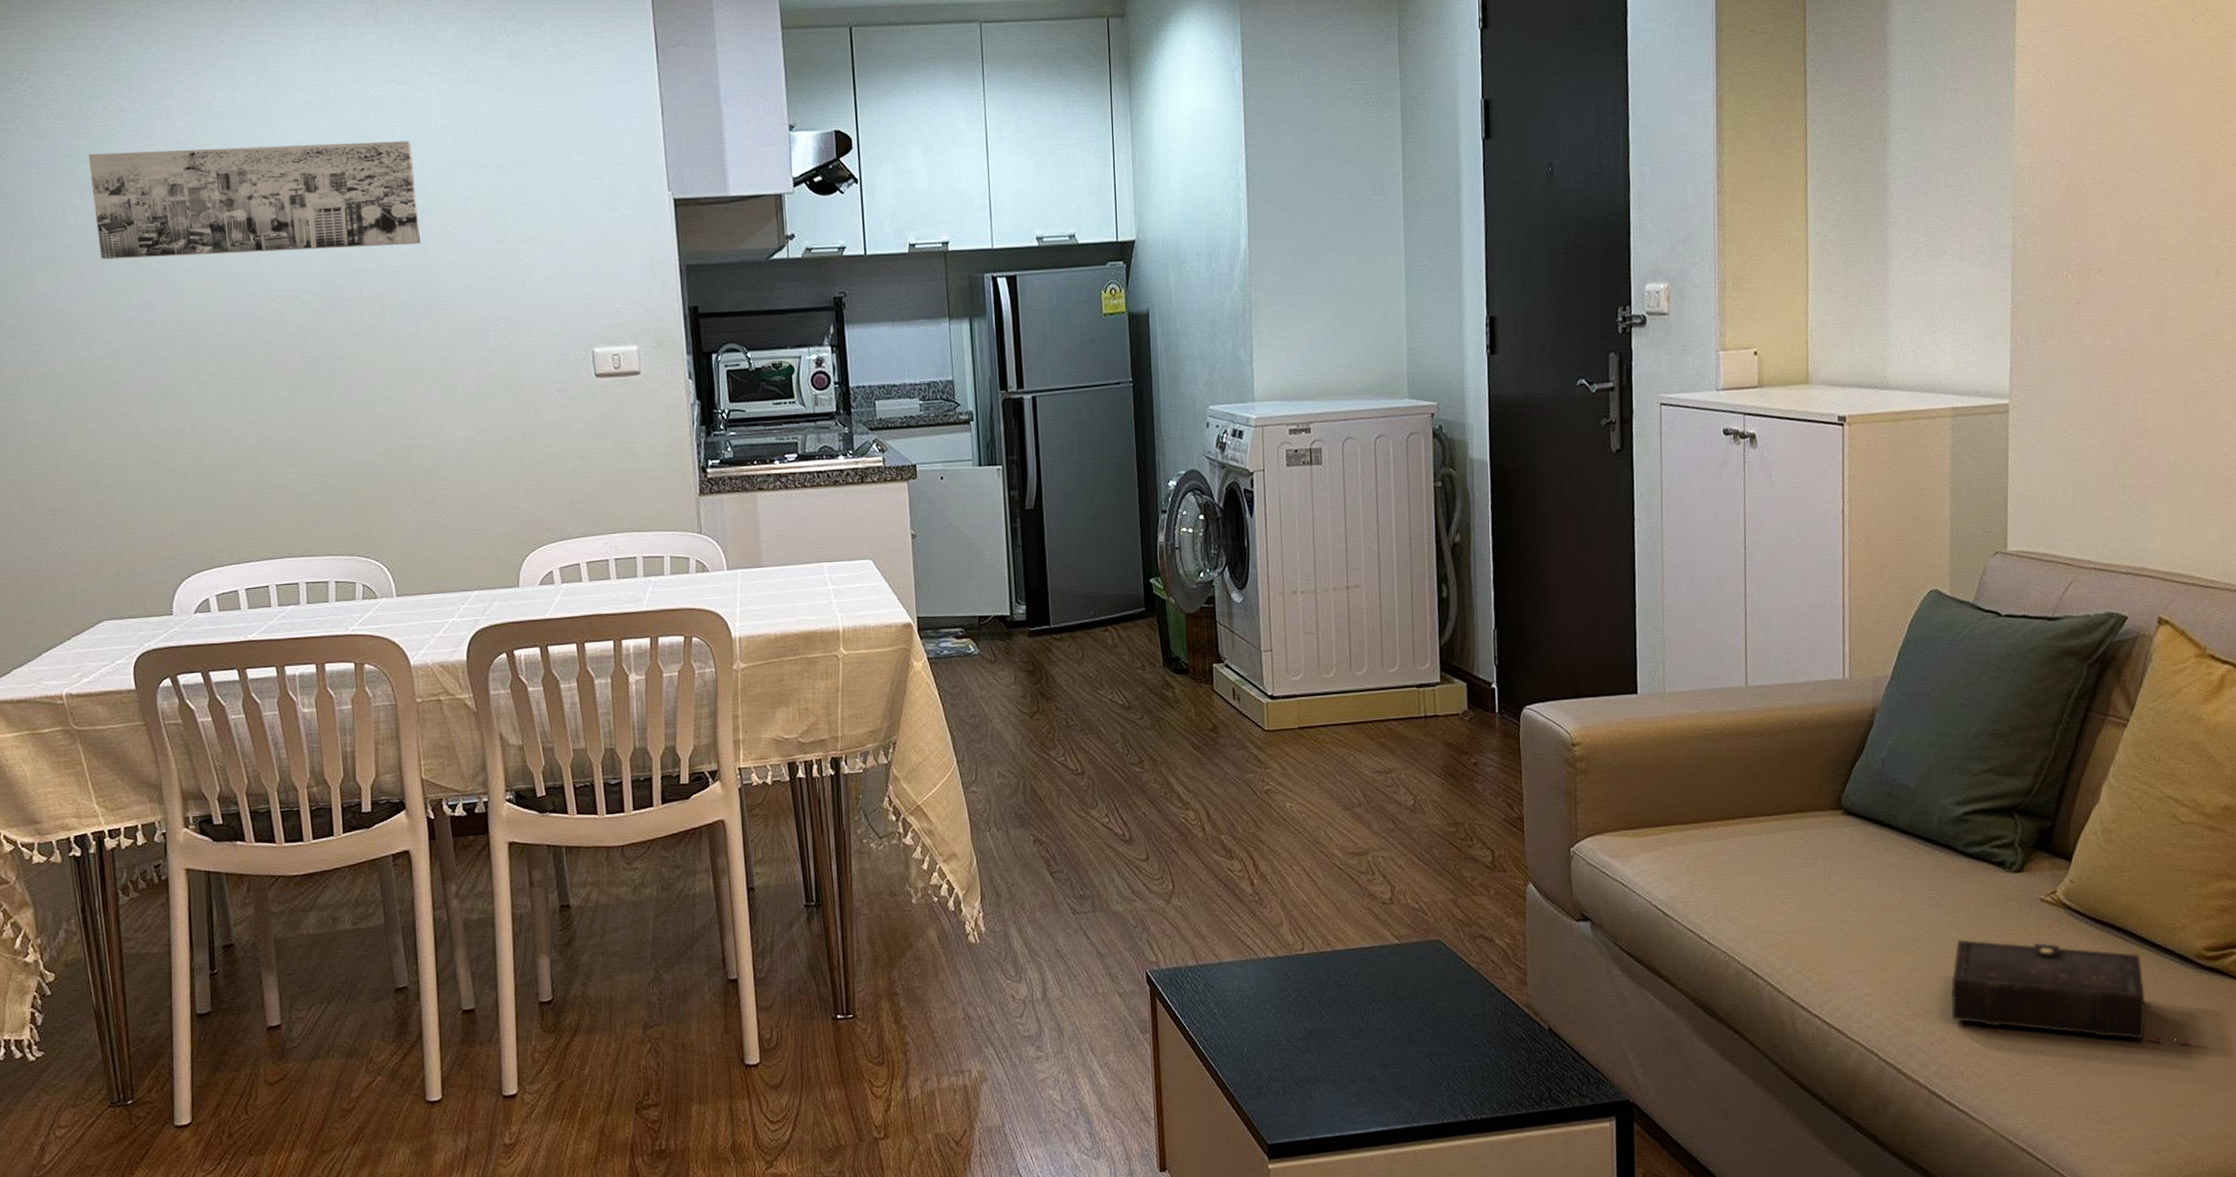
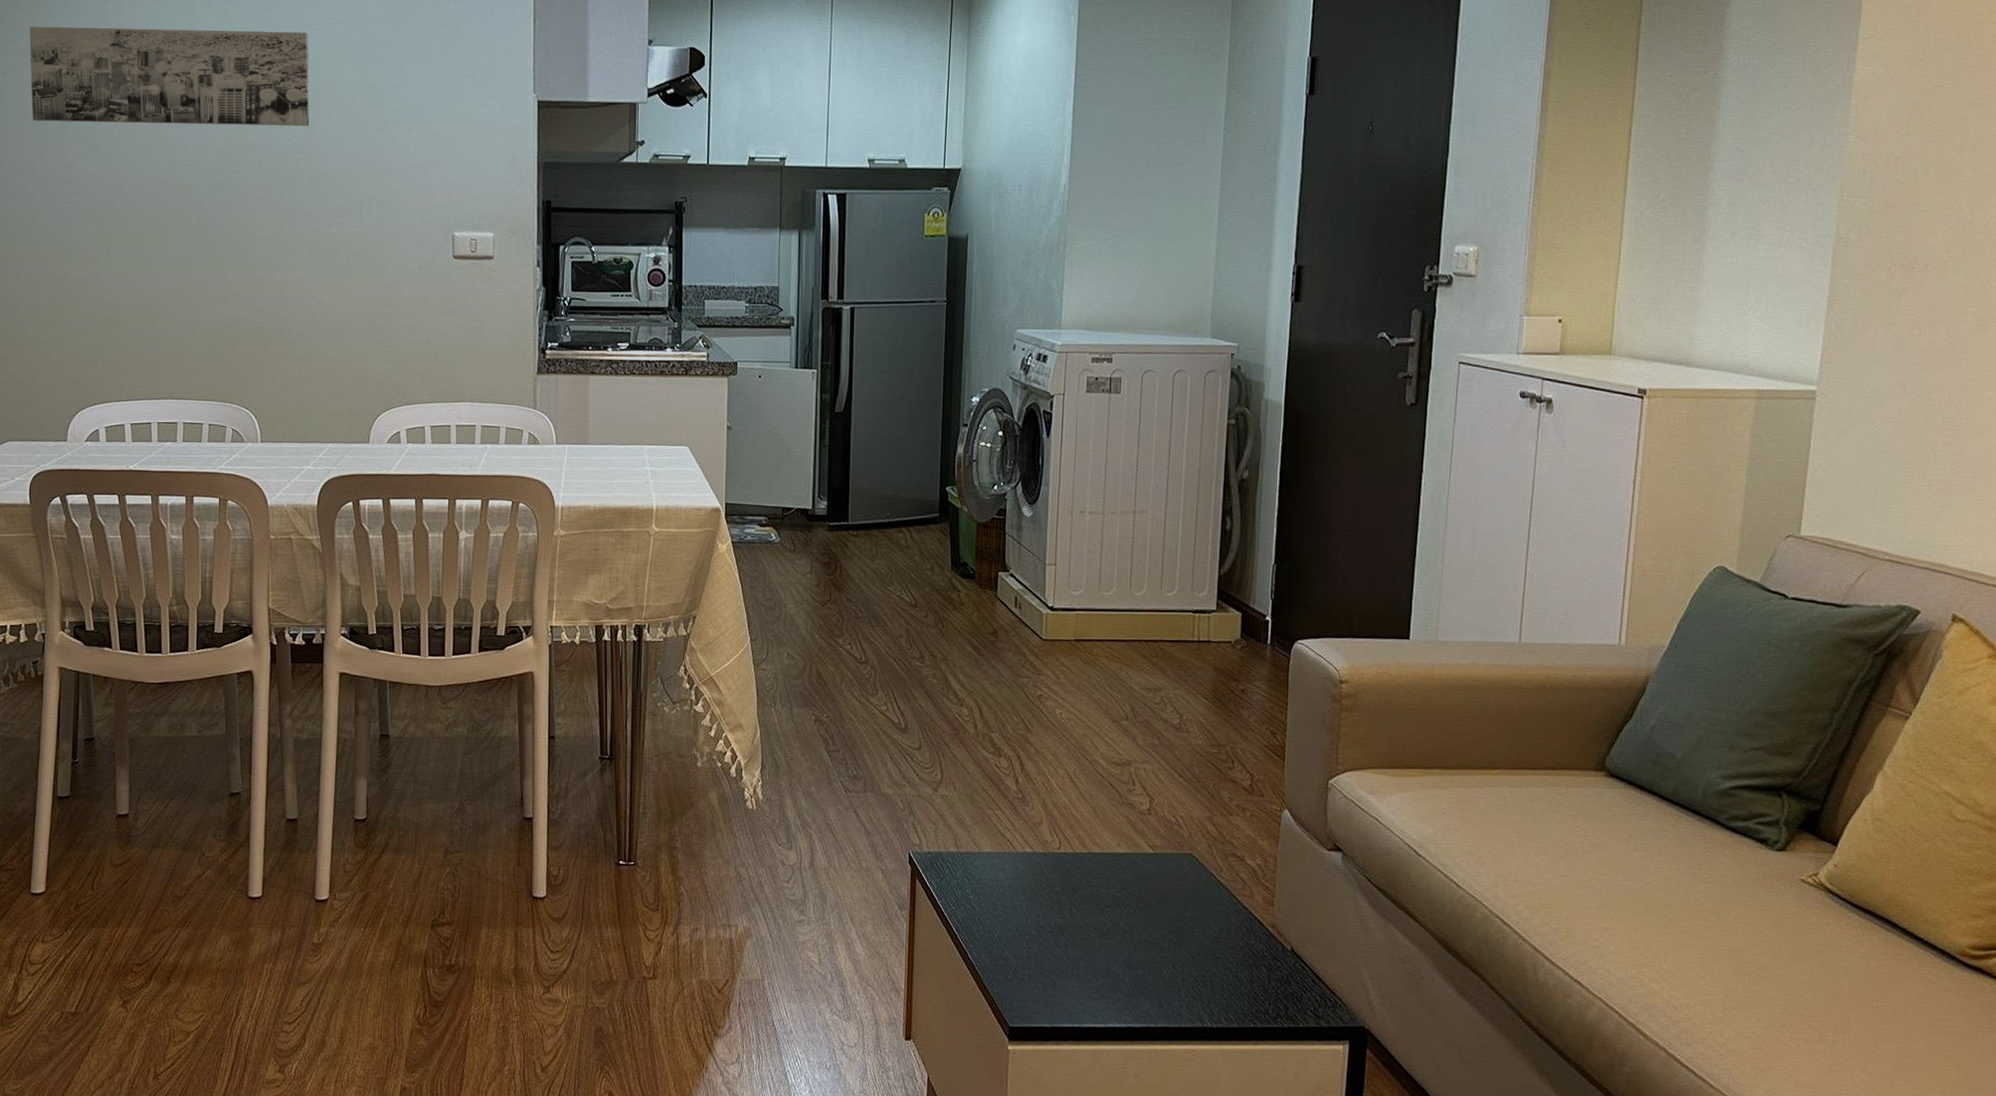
book: present [1951,939,2211,1045] -> none [1699,910,1967,1042]

